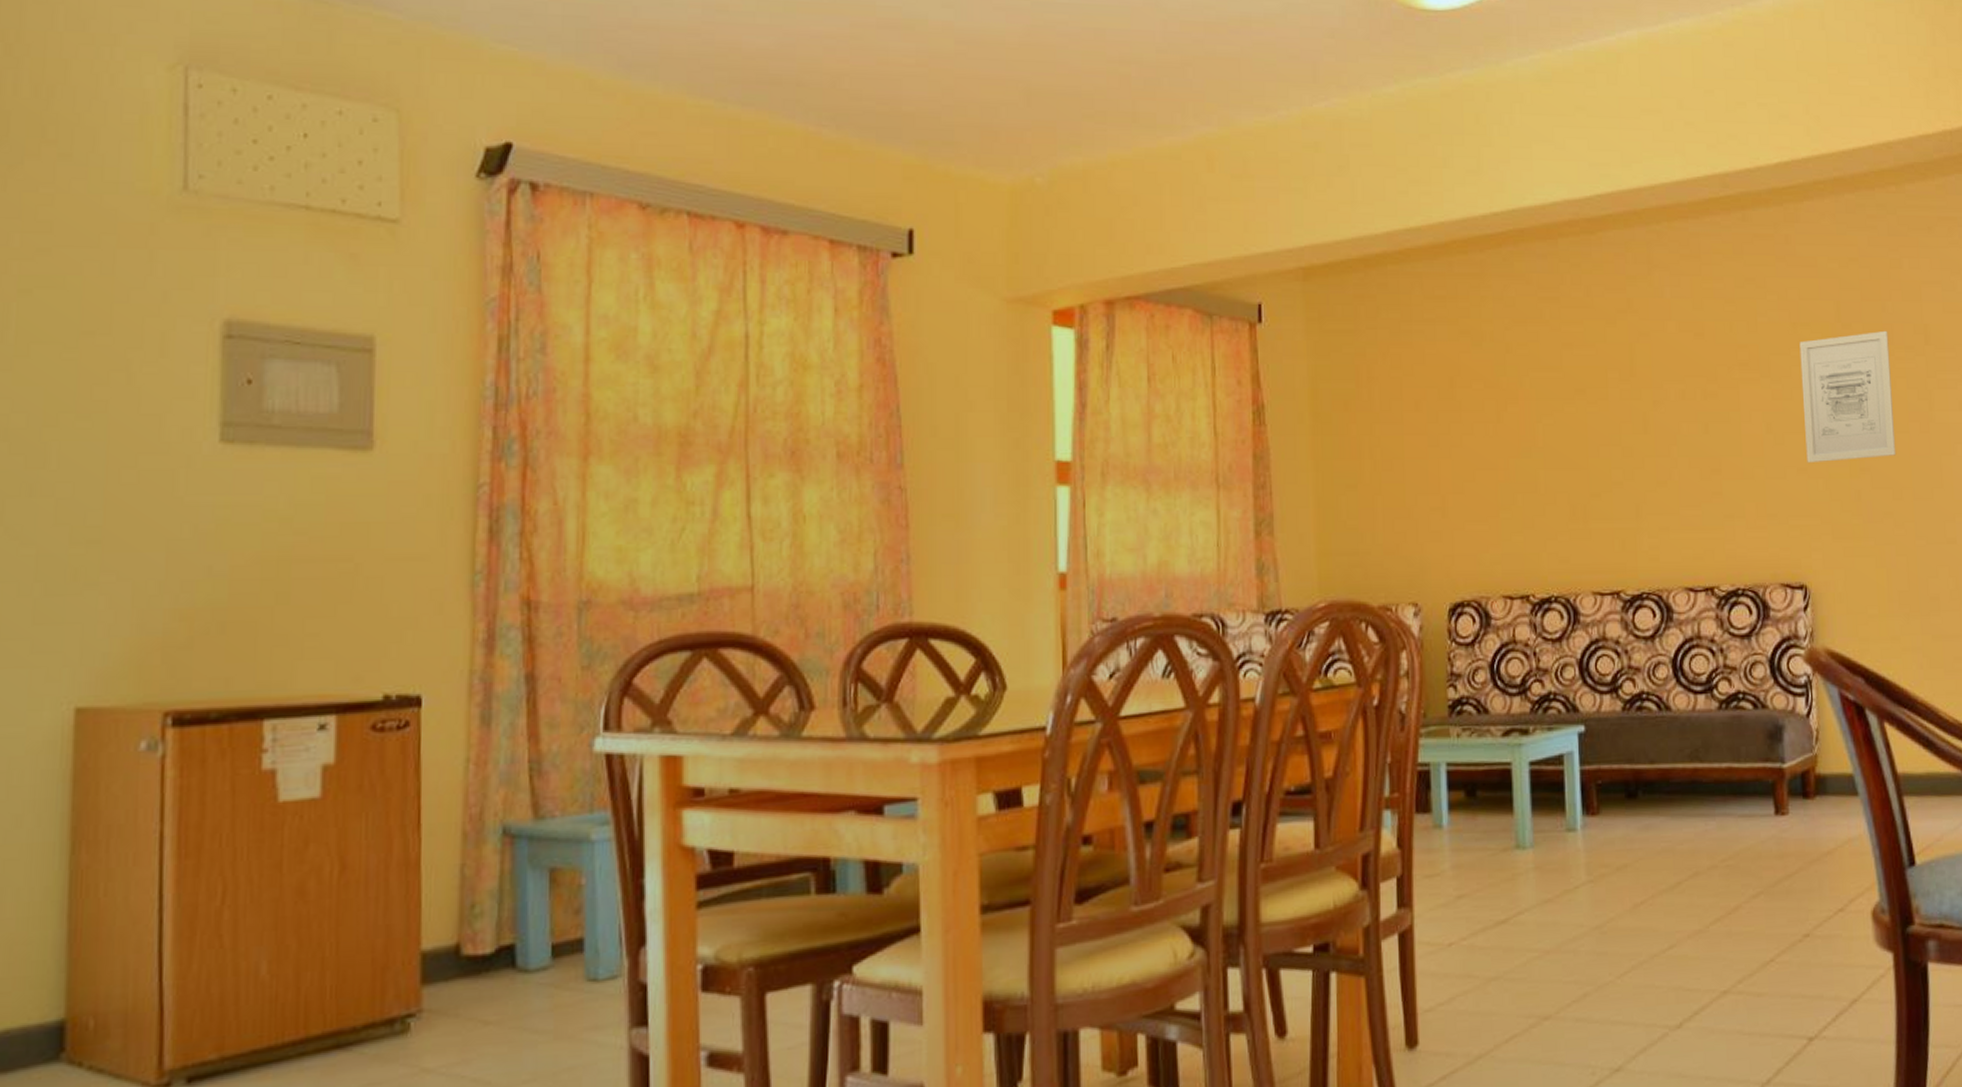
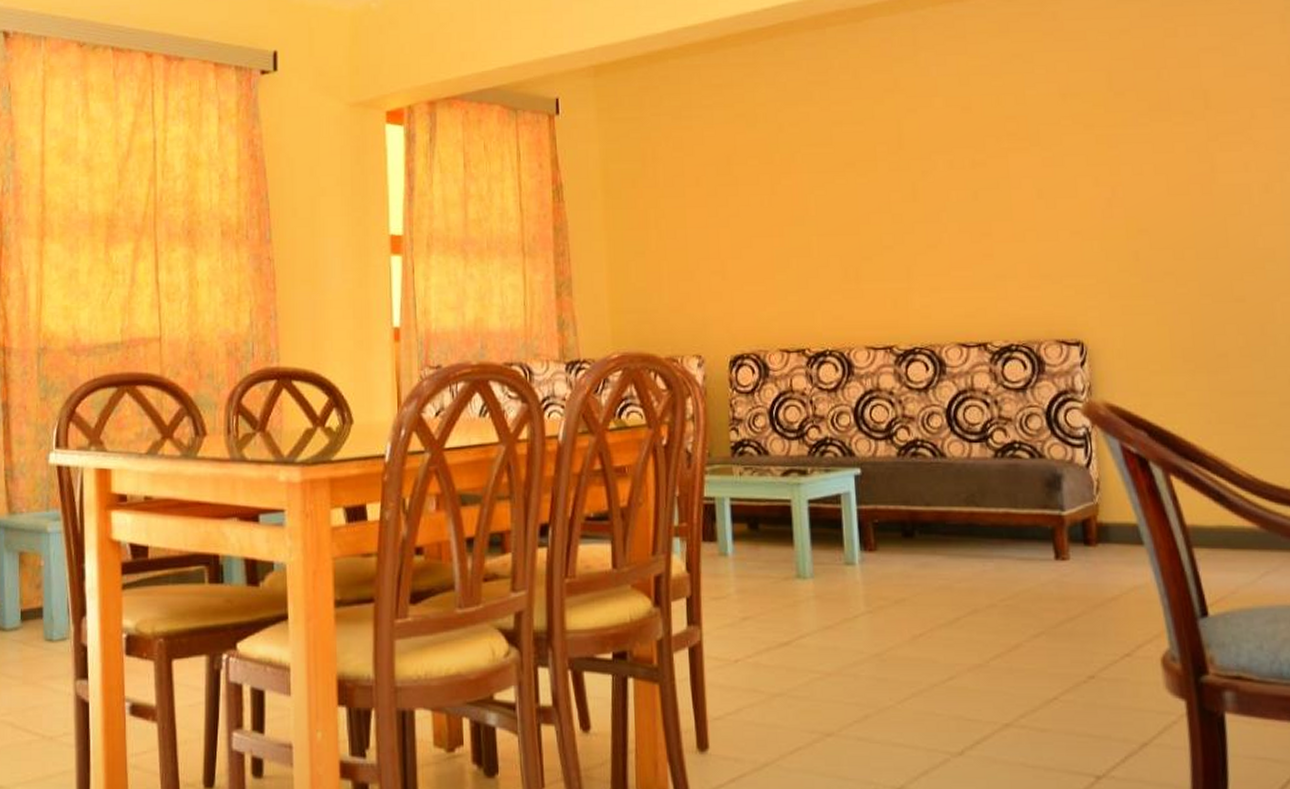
wall art: present [1799,330,1897,463] -> none [1070,97,1177,226]

